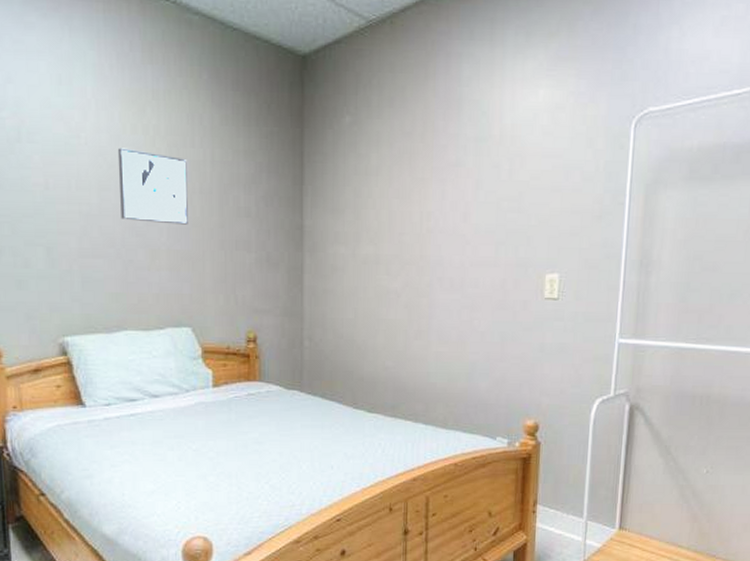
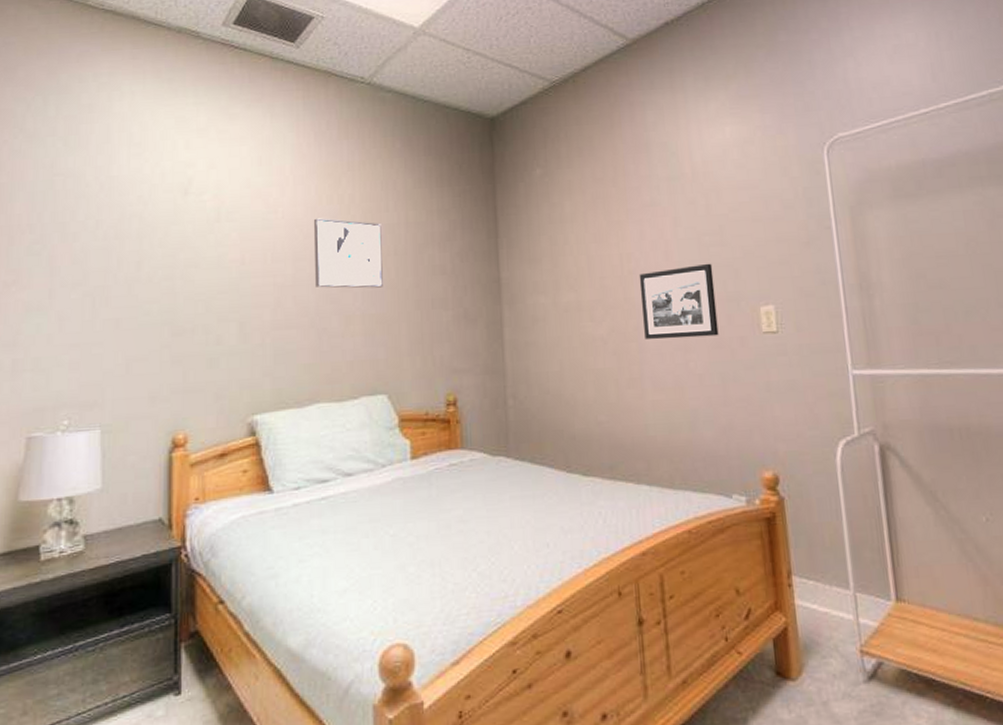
picture frame: none [436,228,507,298] -> present [639,263,719,340]

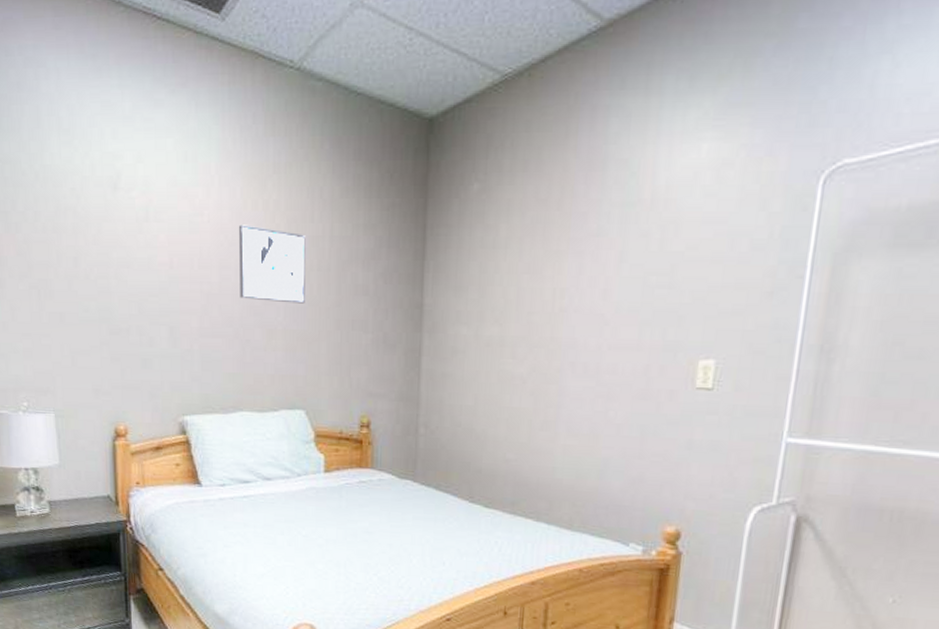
picture frame: present [639,263,719,340] -> none [566,307,655,387]

